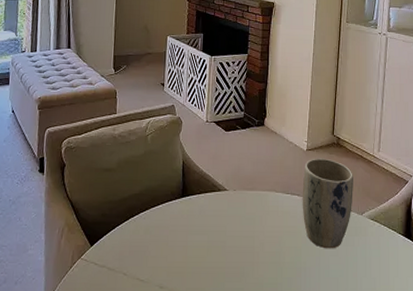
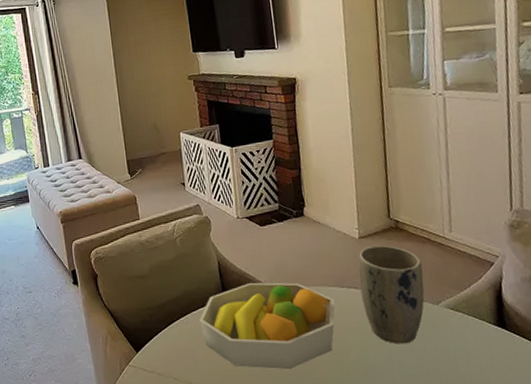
fruit bowl: none [156,183,280,269] -> present [199,282,335,370]

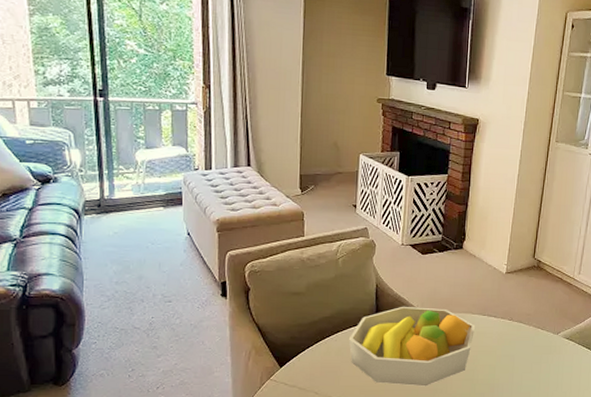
plant pot: present [358,245,425,344] -> none [498,281,552,366]

